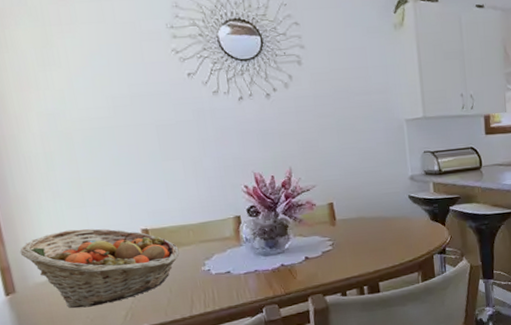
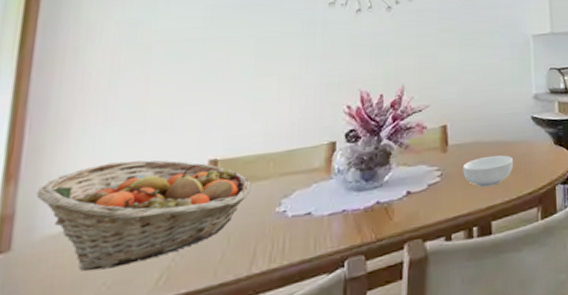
cereal bowl: none [350,229,395,255] -> present [463,155,514,188]

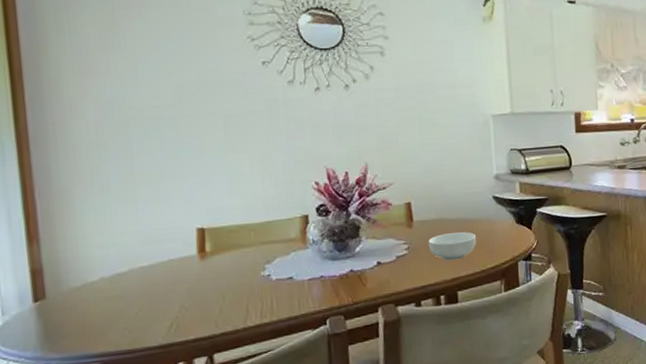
fruit basket: present [36,160,252,271] -> none [56,226,237,318]

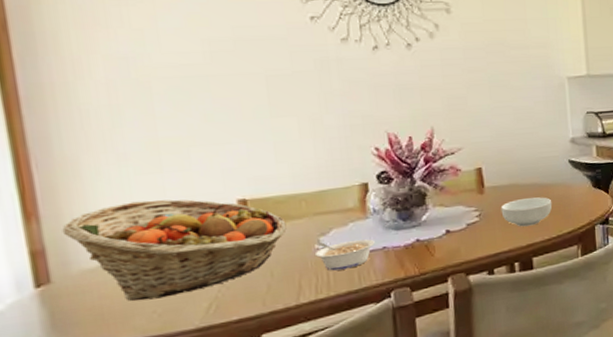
fruit basket: none [56,226,237,318] -> present [62,199,287,301]
legume: none [260,268,313,297] -> present [314,239,375,271]

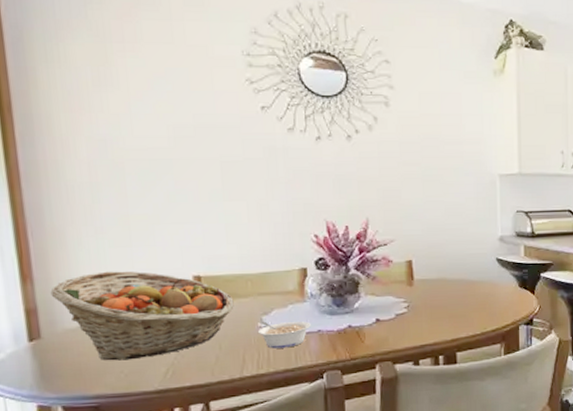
cereal bowl: present [501,197,553,227] -> none [428,292,478,321]

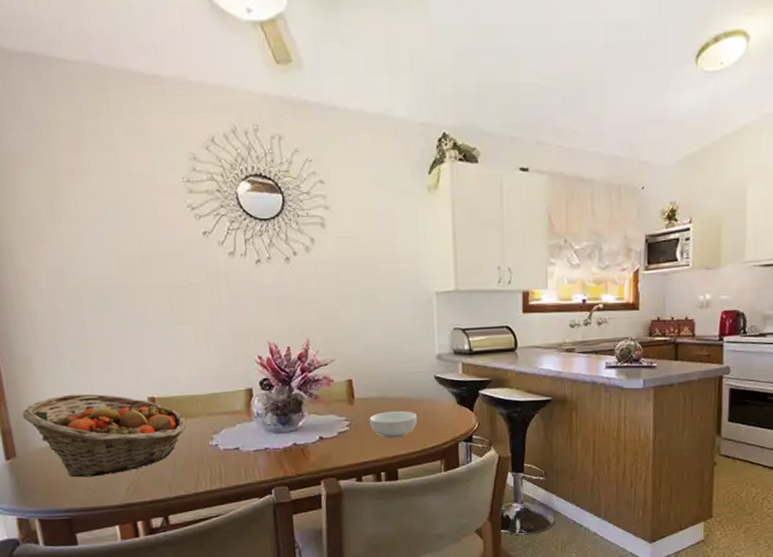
legume: present [257,321,311,349] -> none [209,439,258,466]
cereal bowl: none [428,292,478,321] -> present [369,410,418,439]

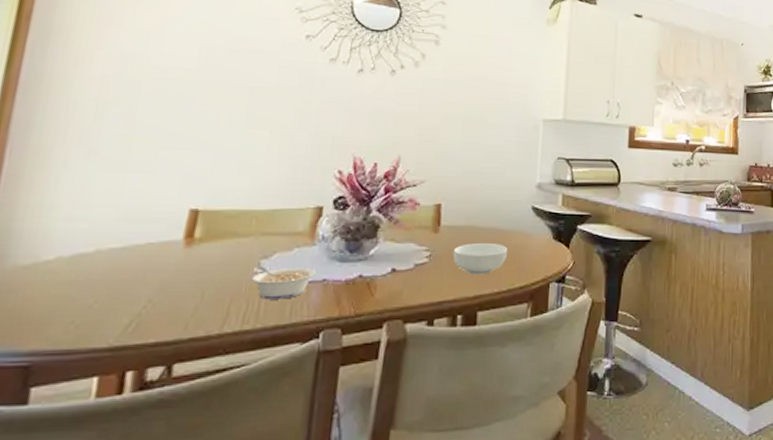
fruit basket: present [22,393,187,478] -> none [11,199,232,308]
legume: none [209,439,258,466] -> present [251,266,316,300]

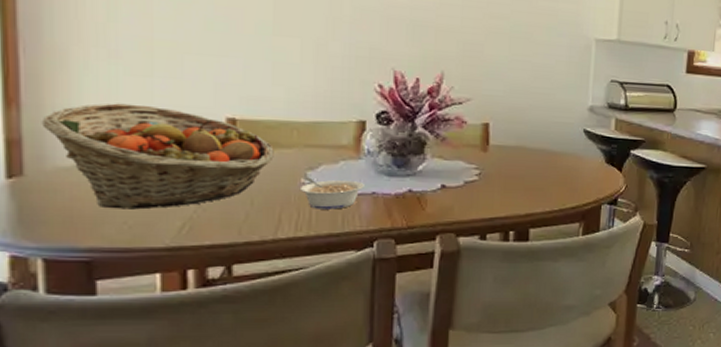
fruit basket: none [11,199,232,308] -> present [41,103,274,210]
cereal bowl: present [453,242,508,275] -> none [503,163,560,194]

